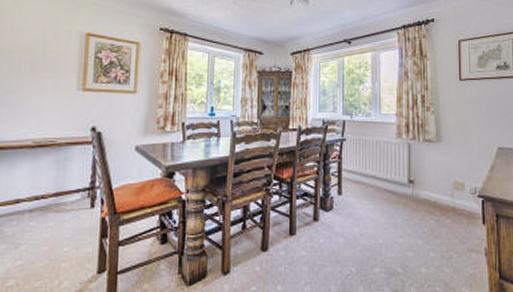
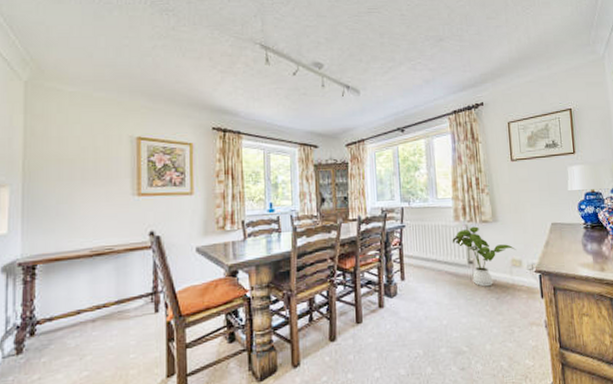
house plant: none [393,145,460,208] -> present [452,226,517,287]

